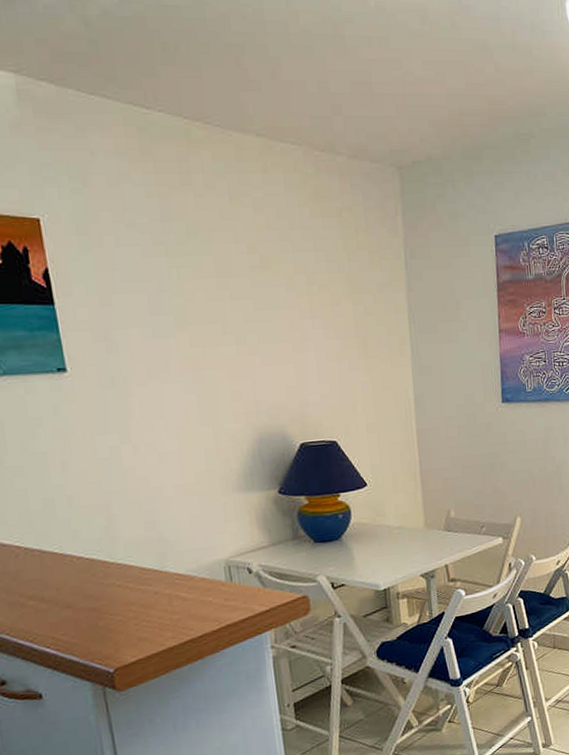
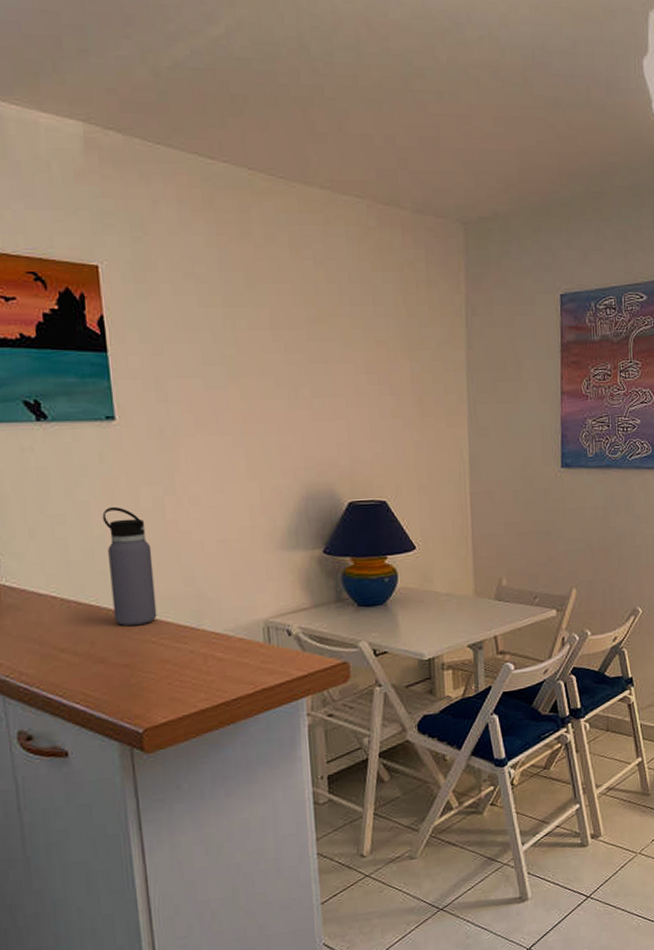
water bottle: none [60,456,121,572] -> present [102,506,157,626]

